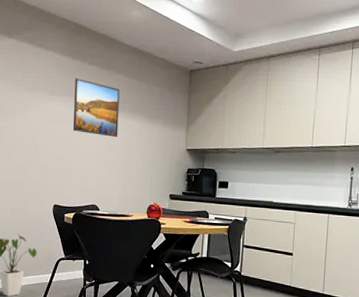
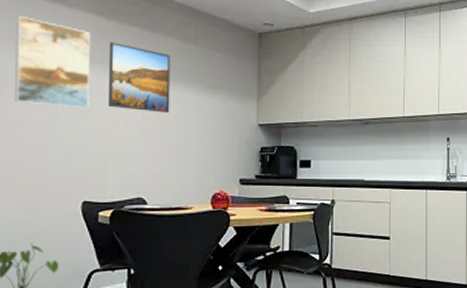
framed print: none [8,57,62,132] -> present [13,15,91,109]

